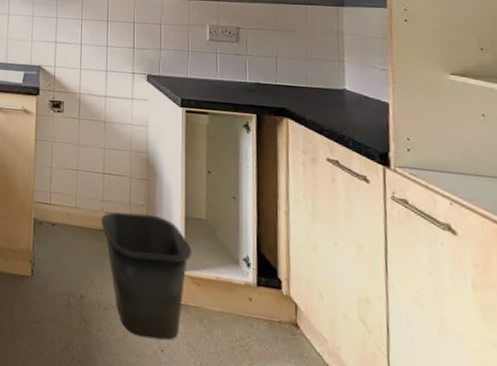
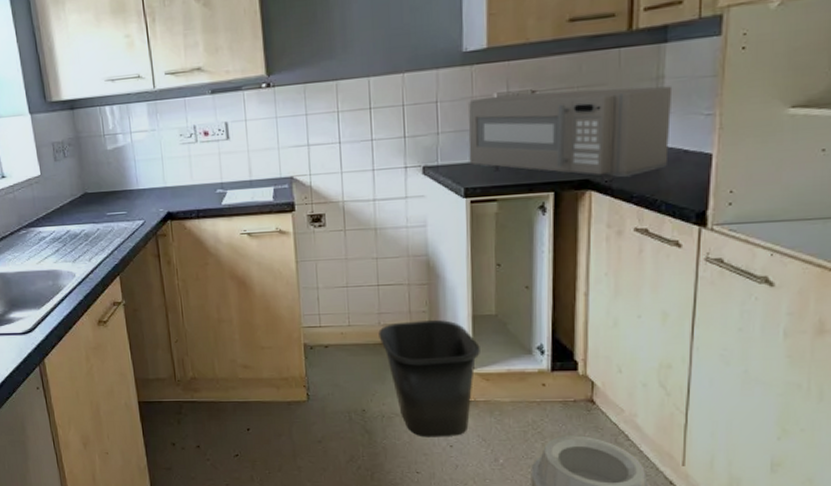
microwave: none [185,26,352,112] -> present [468,86,673,181]

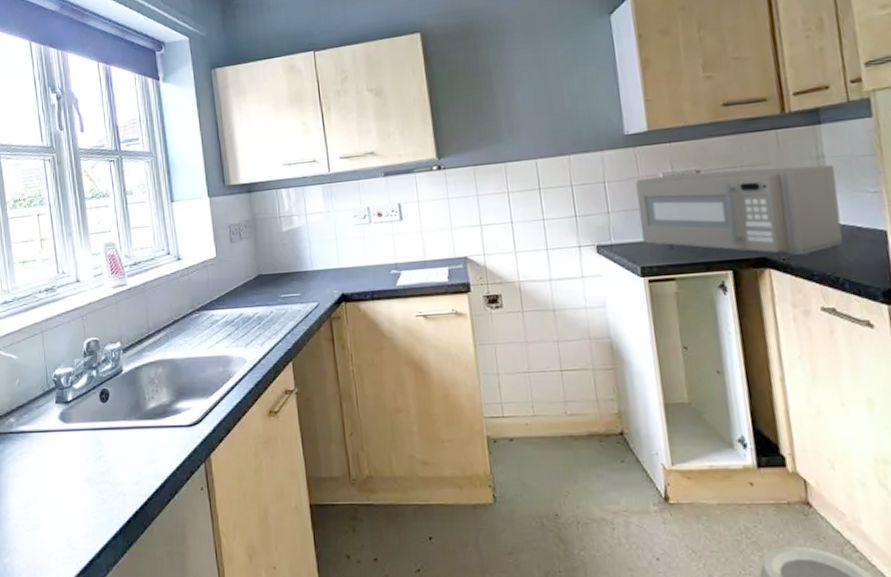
waste bin: present [378,319,480,437] -> none [565,408,678,548]

